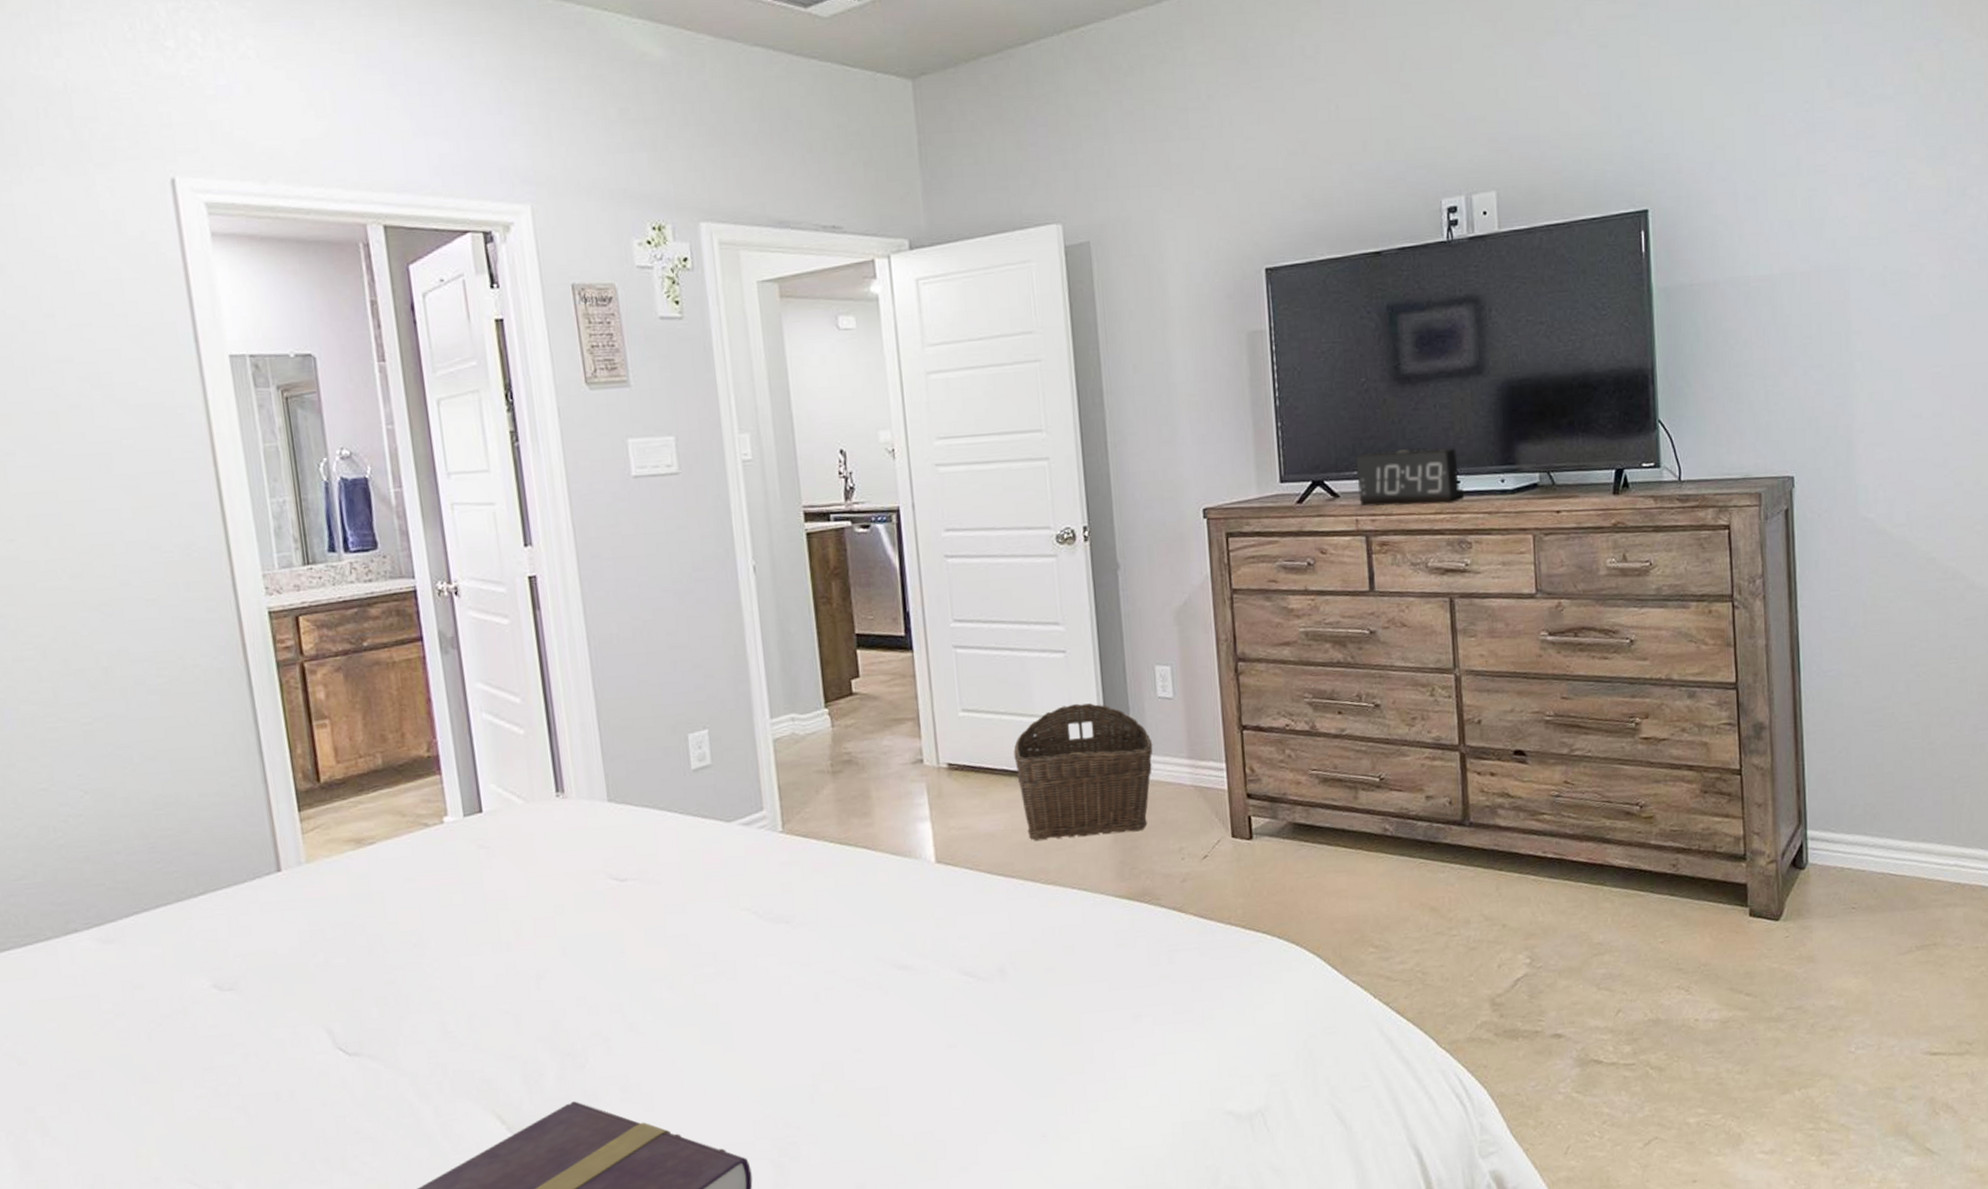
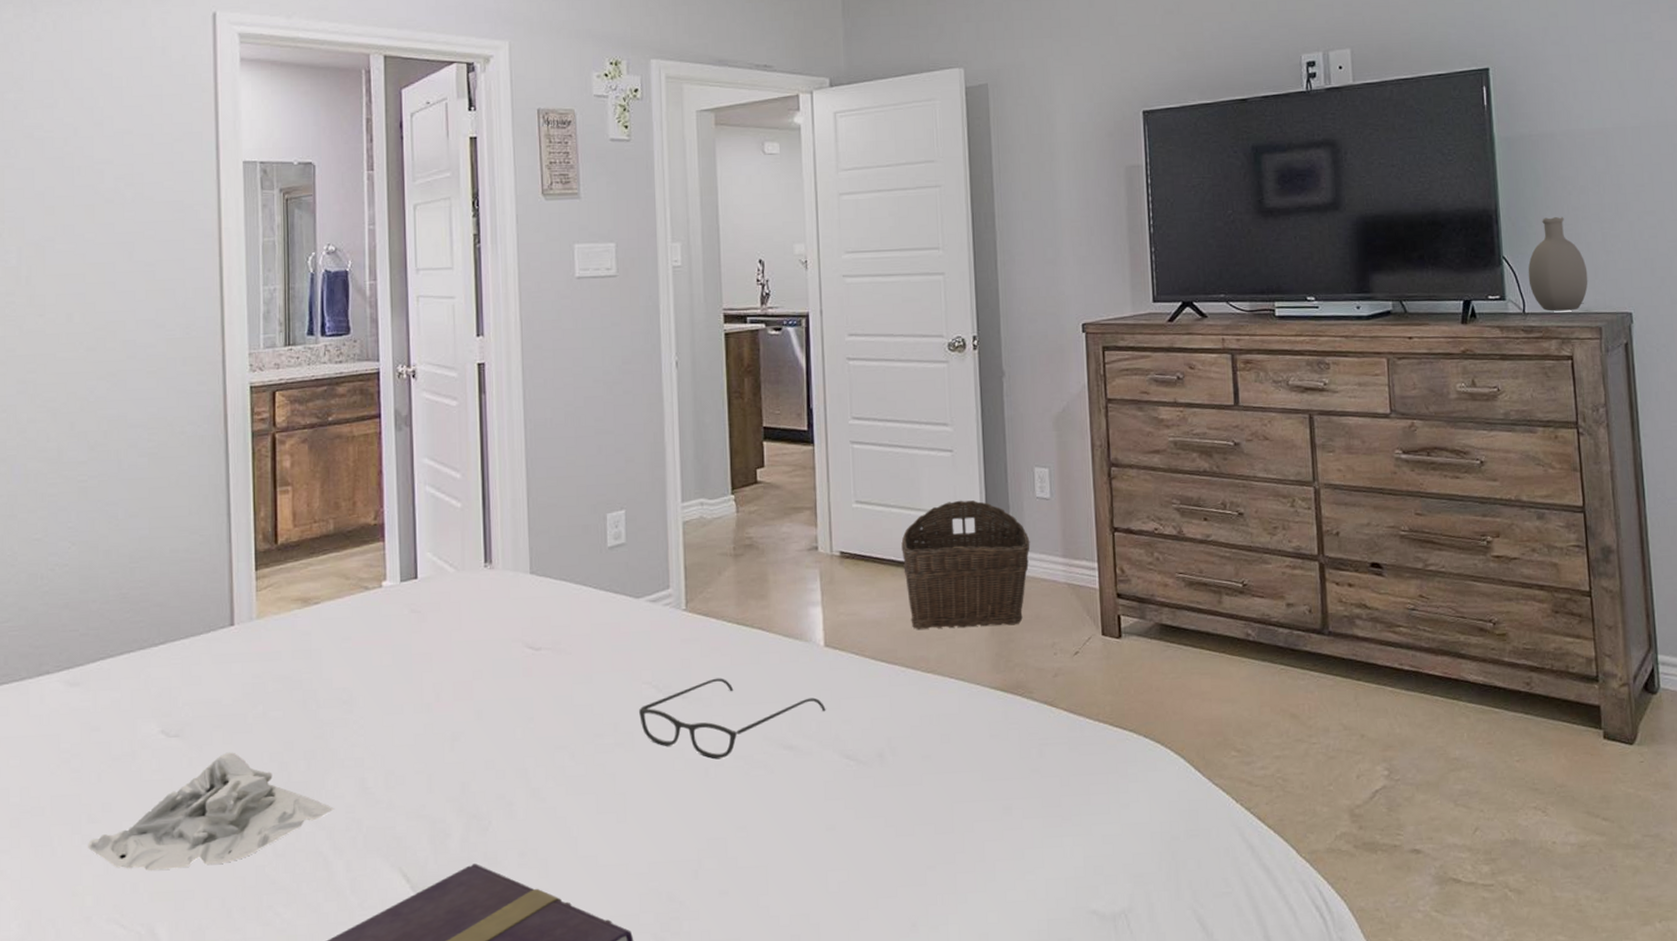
tissue: none [146,1003,416,1128] -> present [88,752,335,871]
eyeglasses: none [739,900,941,983] -> present [639,678,826,759]
alarm clock: present [1355,447,1464,507] -> none [1222,275,1322,328]
decorative vase: none [1685,374,1749,478] -> present [1528,217,1588,312]

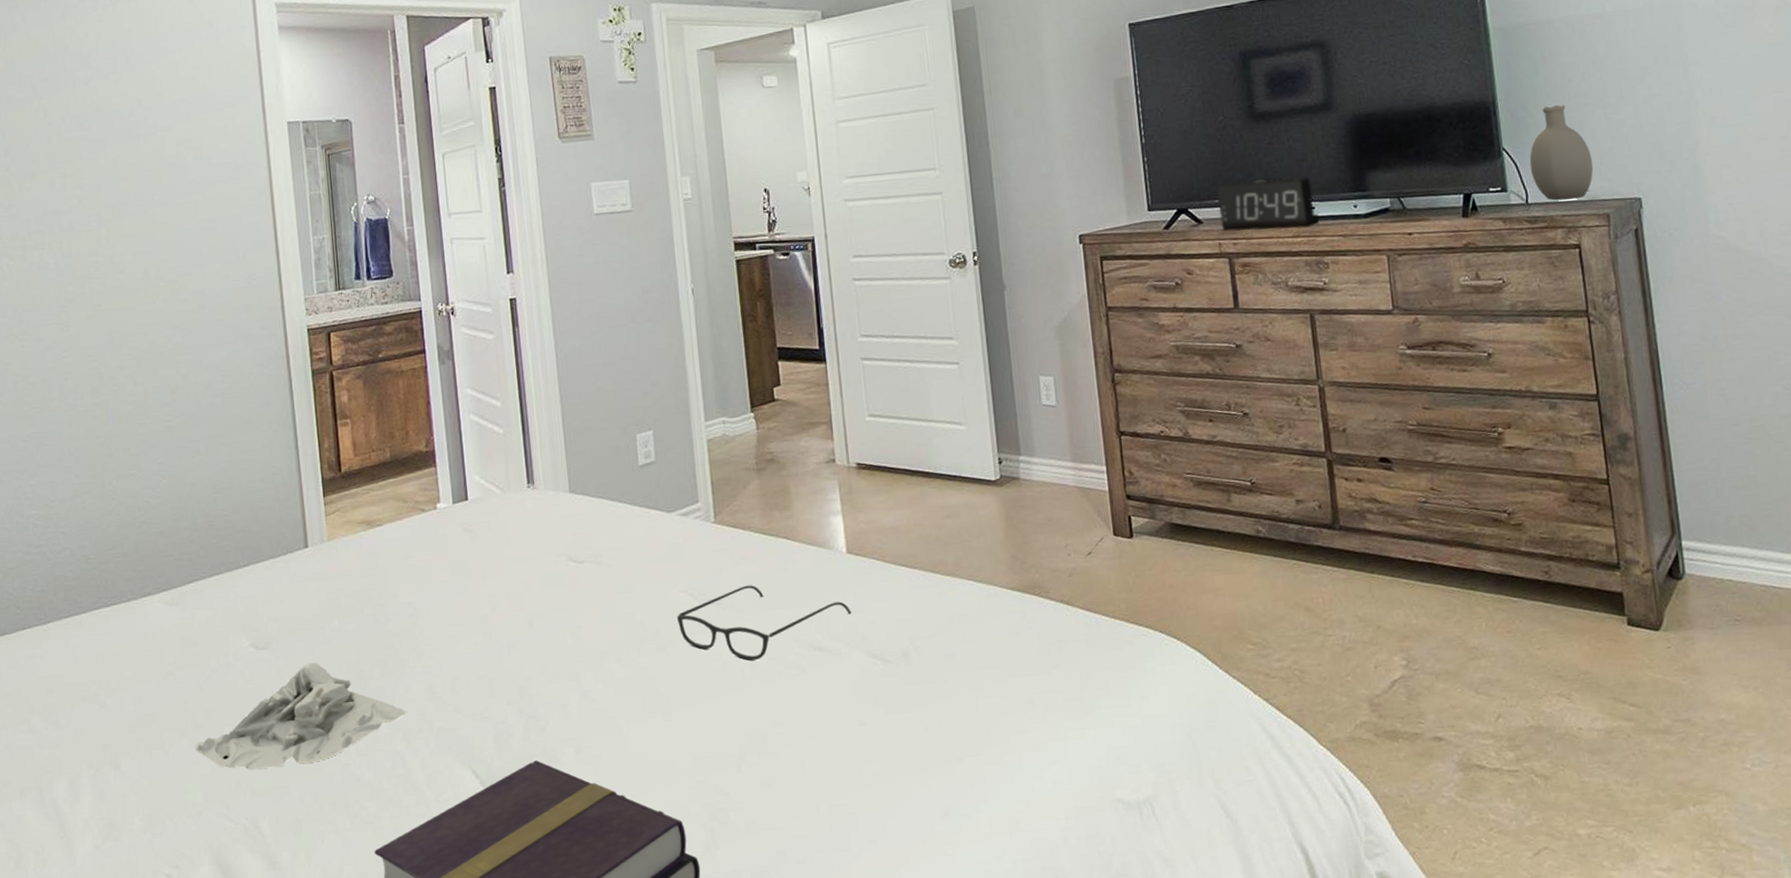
wicker basket: present [901,500,1030,629] -> none [914,410,1039,535]
alarm clock: none [1222,275,1322,328] -> present [1216,177,1319,232]

